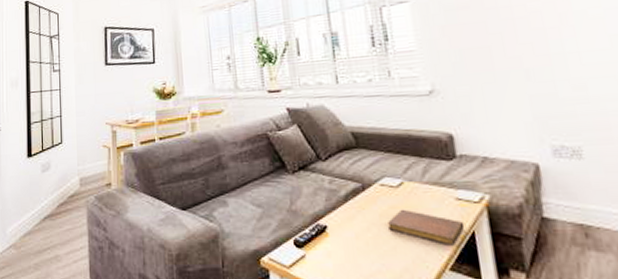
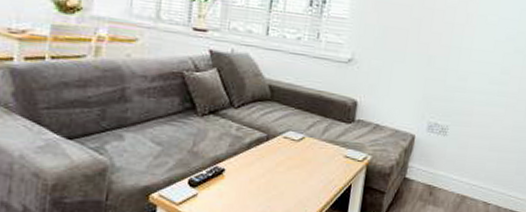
notebook: present [388,209,465,246] -> none [281,160,346,195]

